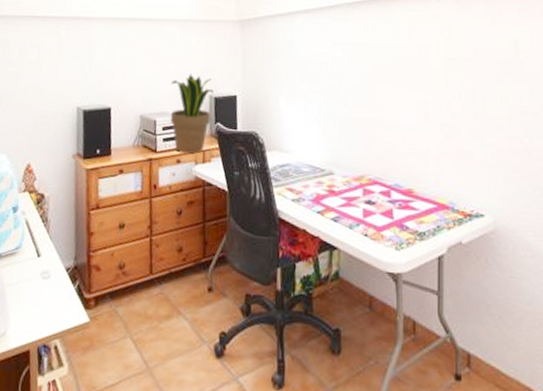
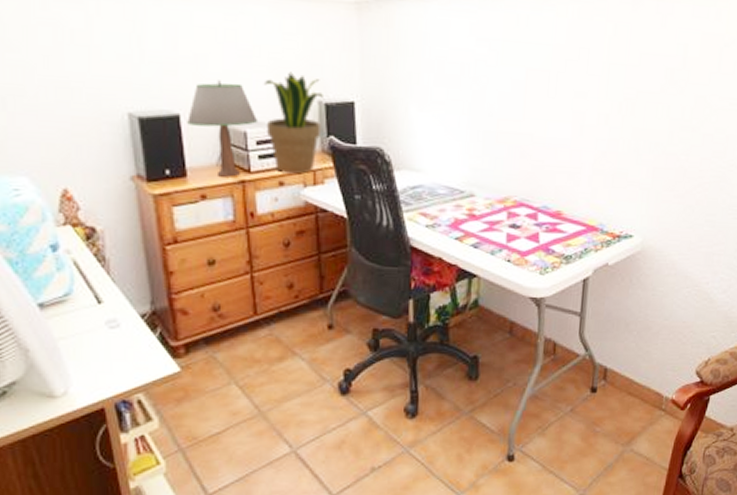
table lamp: none [115,81,165,156] -> present [187,80,259,177]

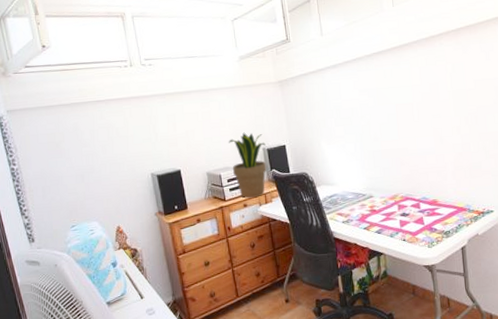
table lamp: present [187,80,259,177] -> none [185,144,228,206]

